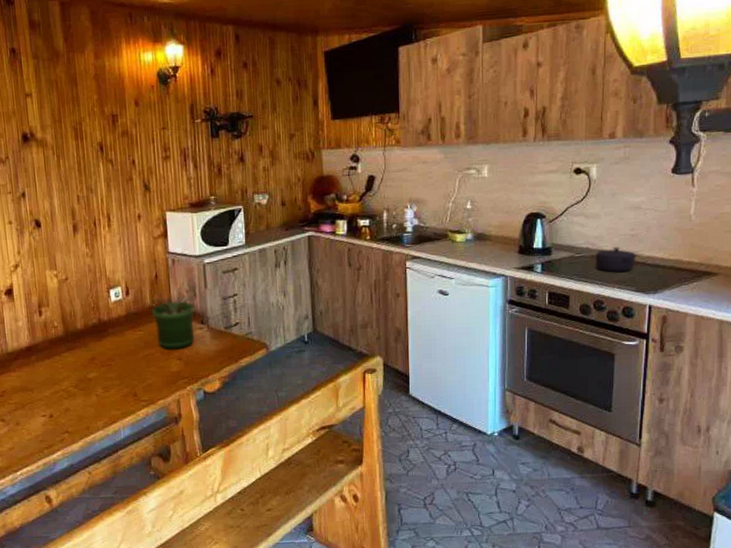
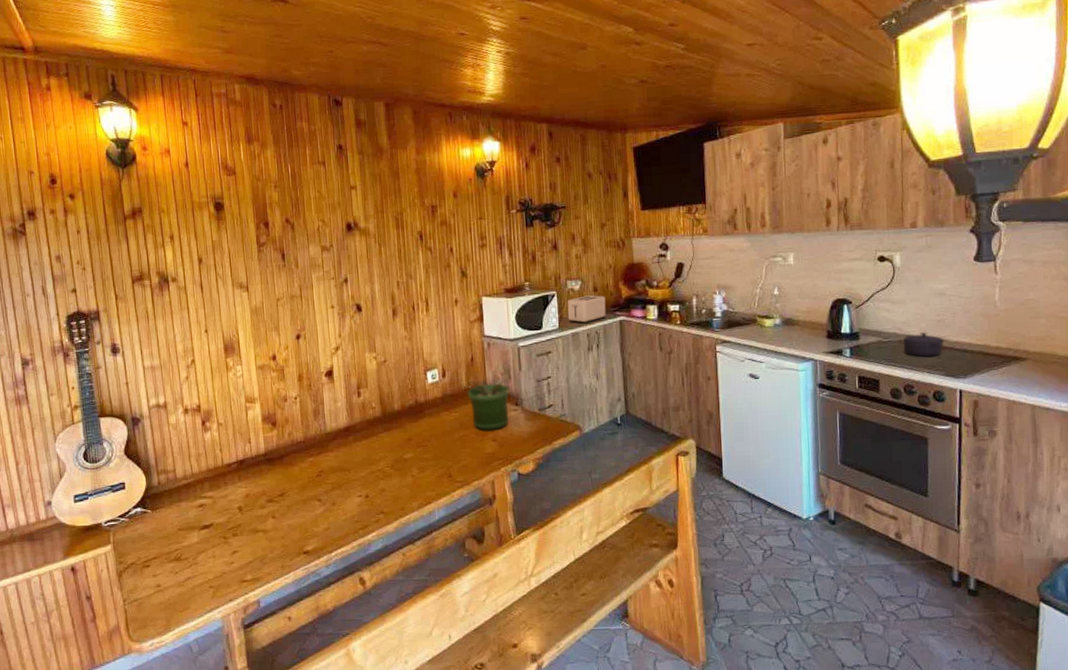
toaster: none [254,209,294,240] -> present [567,295,606,324]

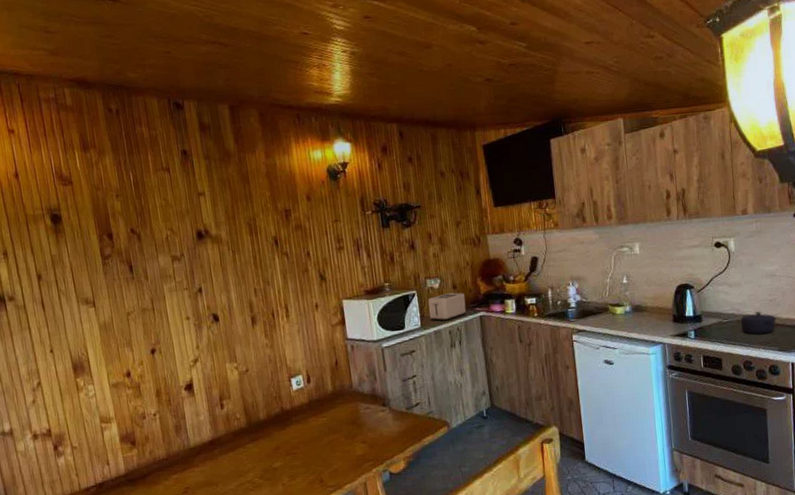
planter: present [462,378,515,431] -> none [327,379,381,434]

